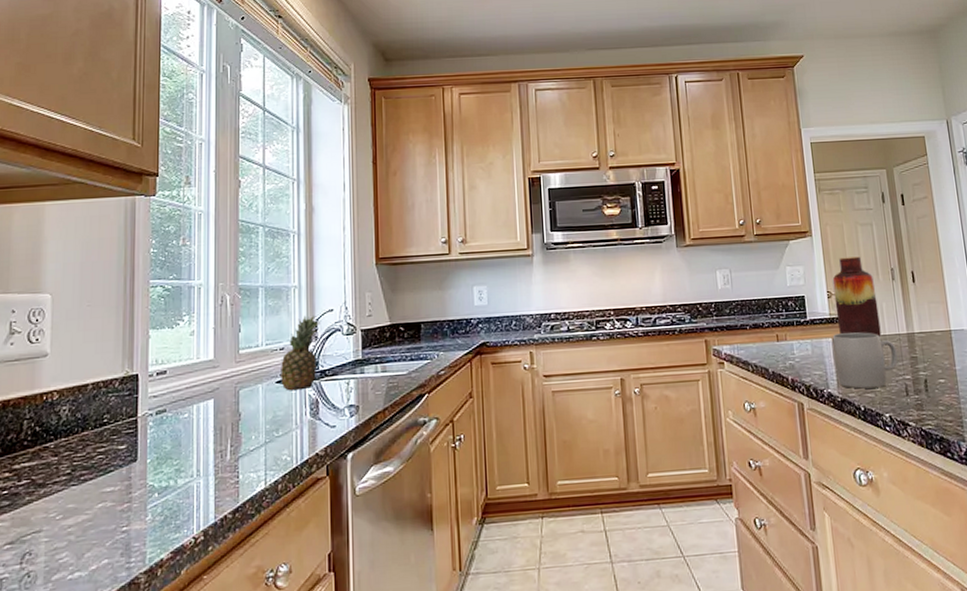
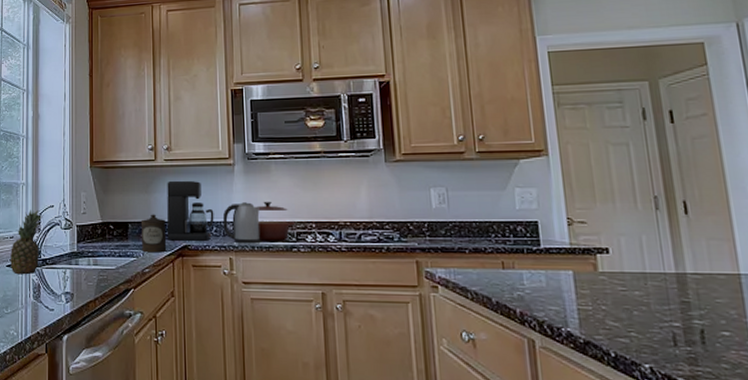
canister: none [434,311,464,354] -> present [140,214,167,253]
coffee maker: none [462,274,513,339] -> present [167,180,214,241]
kettle: none [522,293,561,337] -> present [222,202,261,244]
saucepan: none [553,292,595,332] -> present [254,202,296,241]
vase: present [832,256,881,337] -> none [574,180,640,274]
mug: present [832,332,898,389] -> none [572,265,663,333]

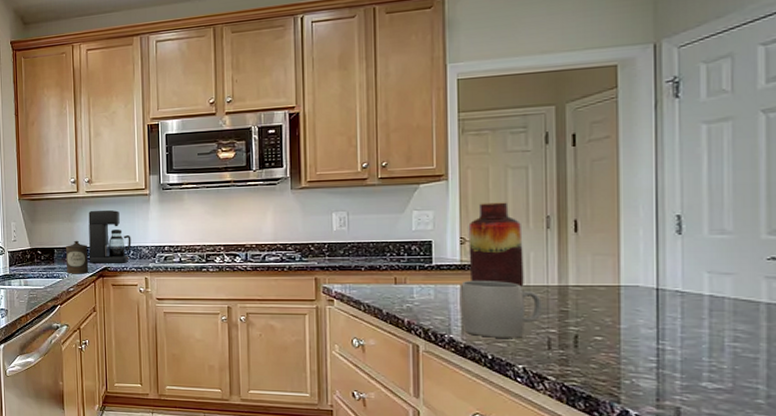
kettle: present [222,202,261,244] -> none [139,228,174,265]
saucepan: present [254,202,296,241] -> none [167,228,206,263]
mug: none [572,265,663,333] -> present [459,280,544,338]
vase: none [574,180,640,274] -> present [468,202,524,287]

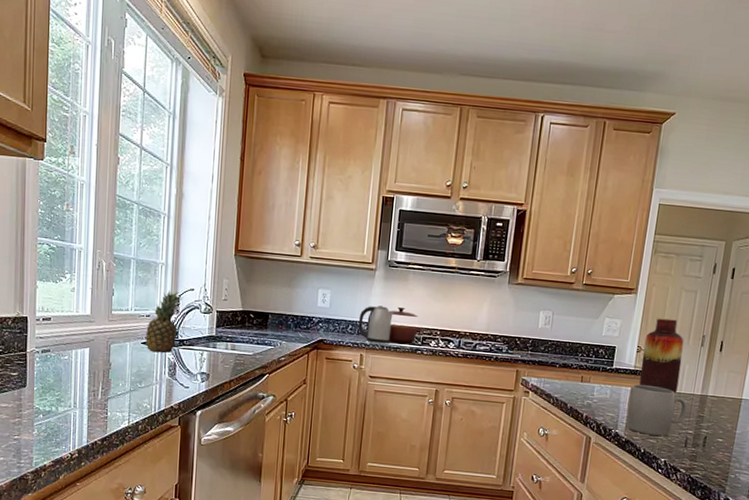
canister: present [65,240,89,274] -> none [280,307,305,344]
coffee maker: present [88,210,132,264] -> none [304,277,352,337]
kettle: none [139,228,174,265] -> present [358,305,393,344]
saucepan: none [167,228,206,263] -> present [388,307,423,344]

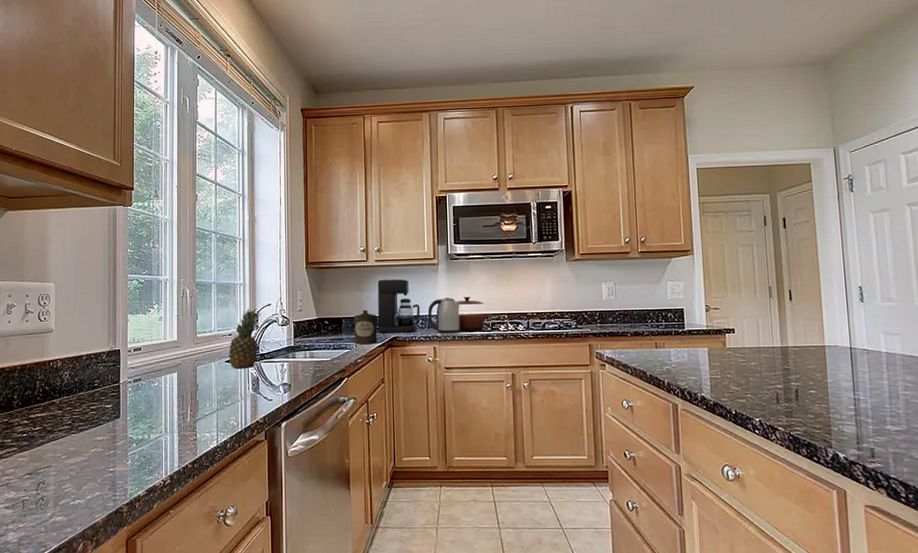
canister: none [280,307,305,344] -> present [353,309,378,345]
coffee maker: none [304,277,352,337] -> present [377,279,420,333]
mug: present [626,384,688,436] -> none [707,343,771,395]
vase: present [639,318,684,393] -> none [711,274,756,348]

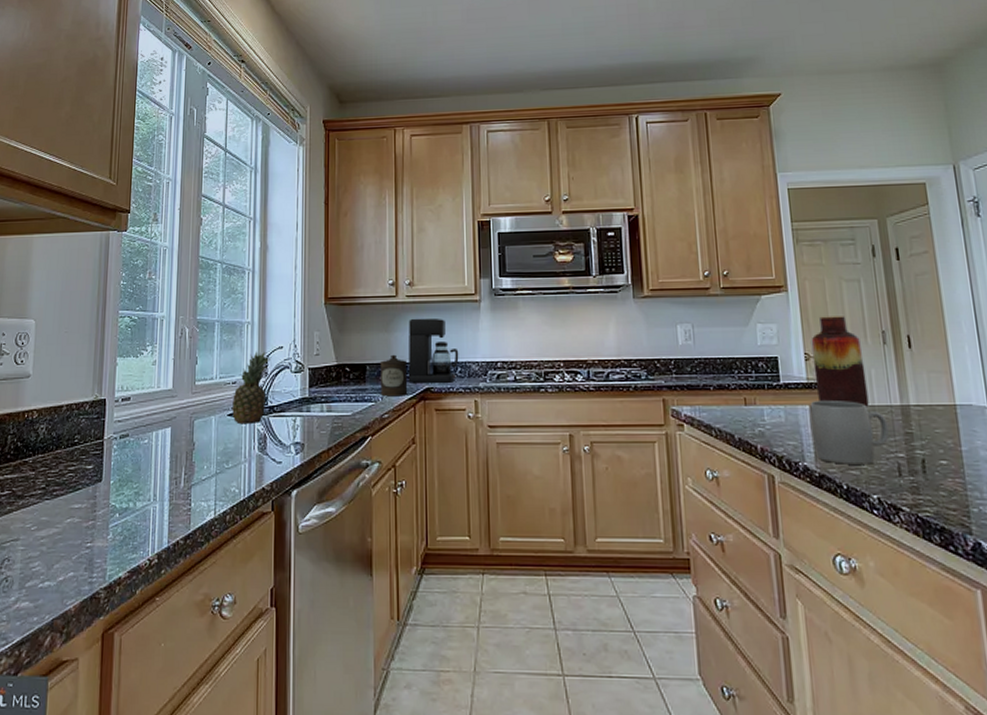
kettle: present [427,297,461,334] -> none [468,341,507,385]
saucepan: present [455,297,491,331] -> none [500,340,543,382]
mug: none [707,343,771,395] -> present [809,399,890,464]
vase: none [711,274,756,348] -> present [811,316,869,407]

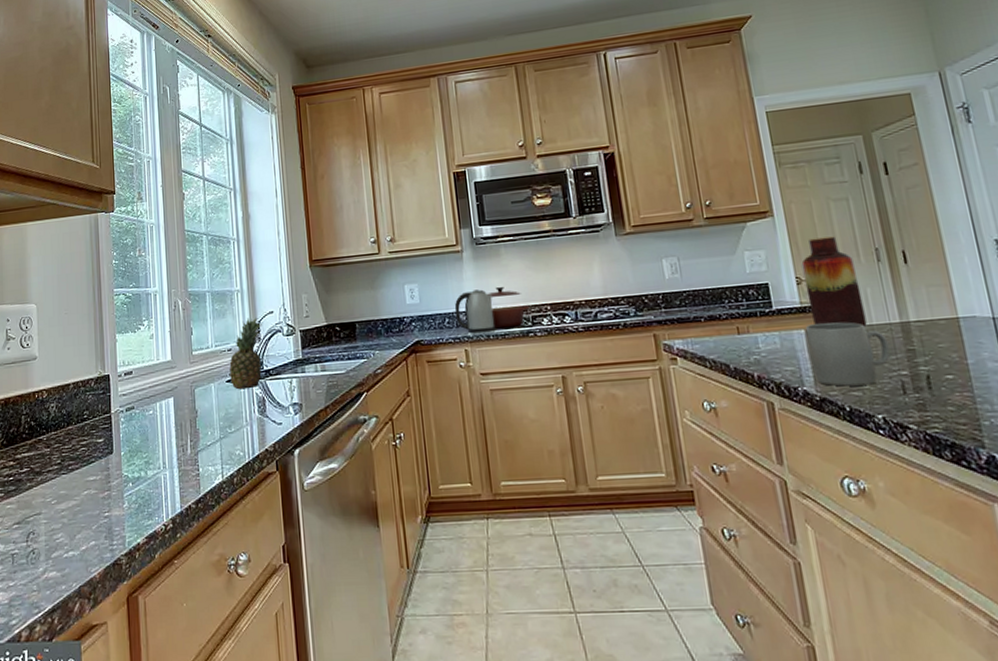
canister: present [379,354,408,397] -> none [368,310,399,353]
coffee maker: present [408,318,459,383] -> none [393,272,446,338]
kettle: none [468,341,507,385] -> present [454,289,496,334]
saucepan: none [500,340,543,382] -> present [486,287,530,329]

